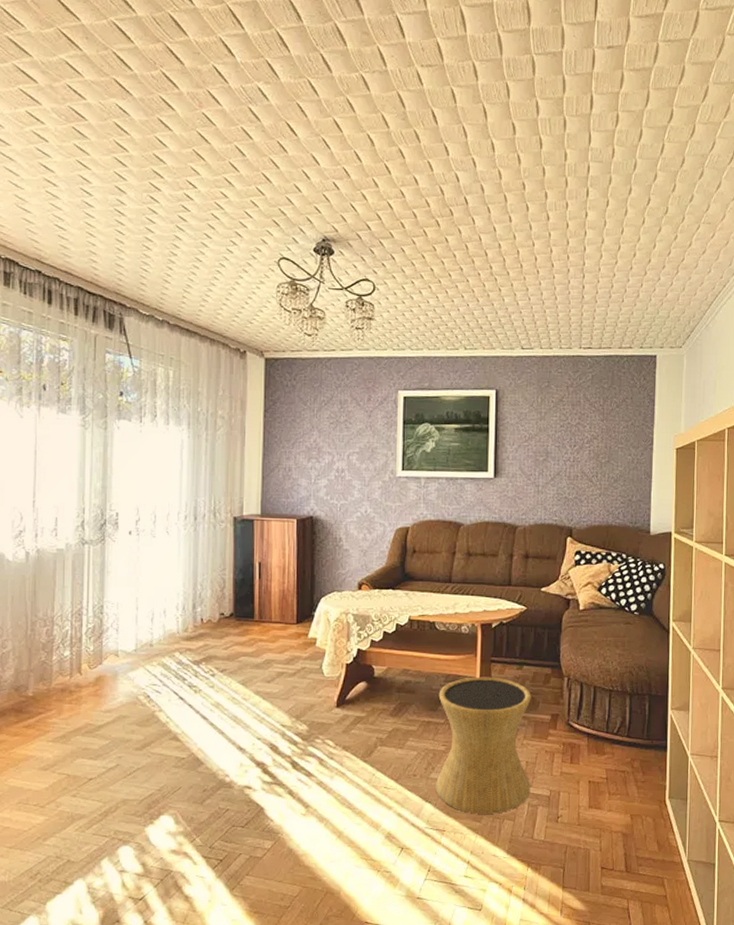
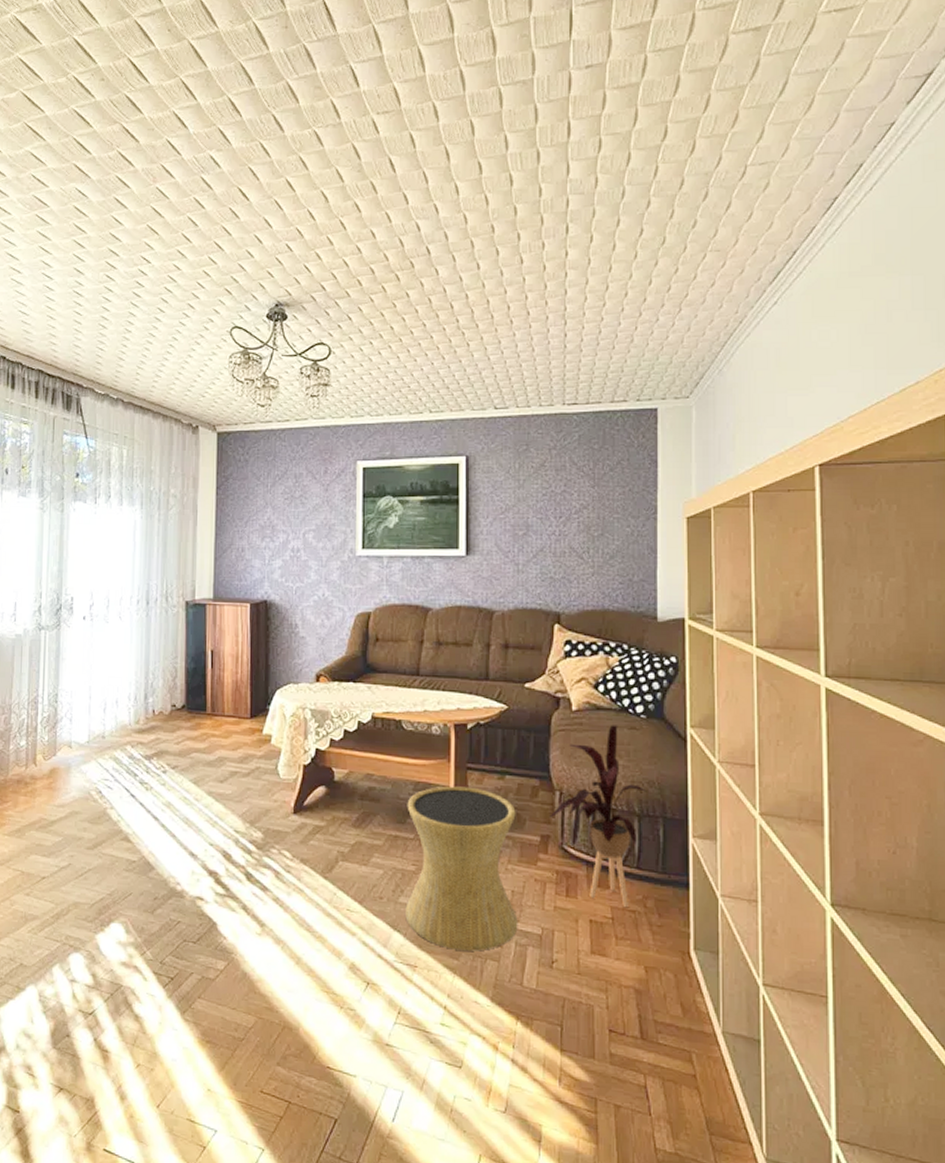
house plant: none [559,621,637,769] -> present [550,725,647,908]

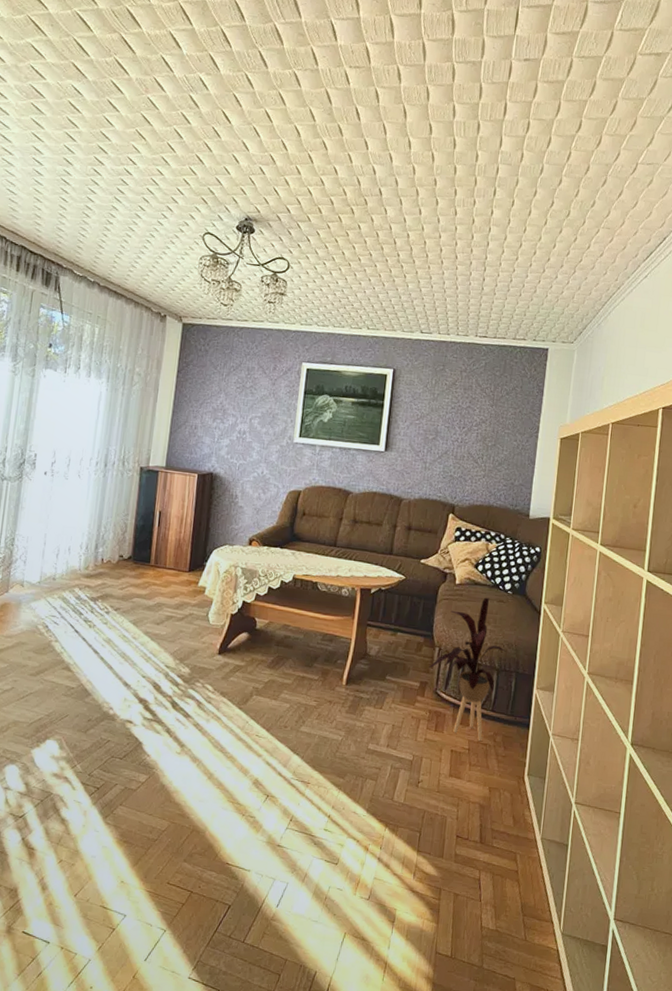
side table: present [405,786,518,951] -> none [304,638,403,772]

